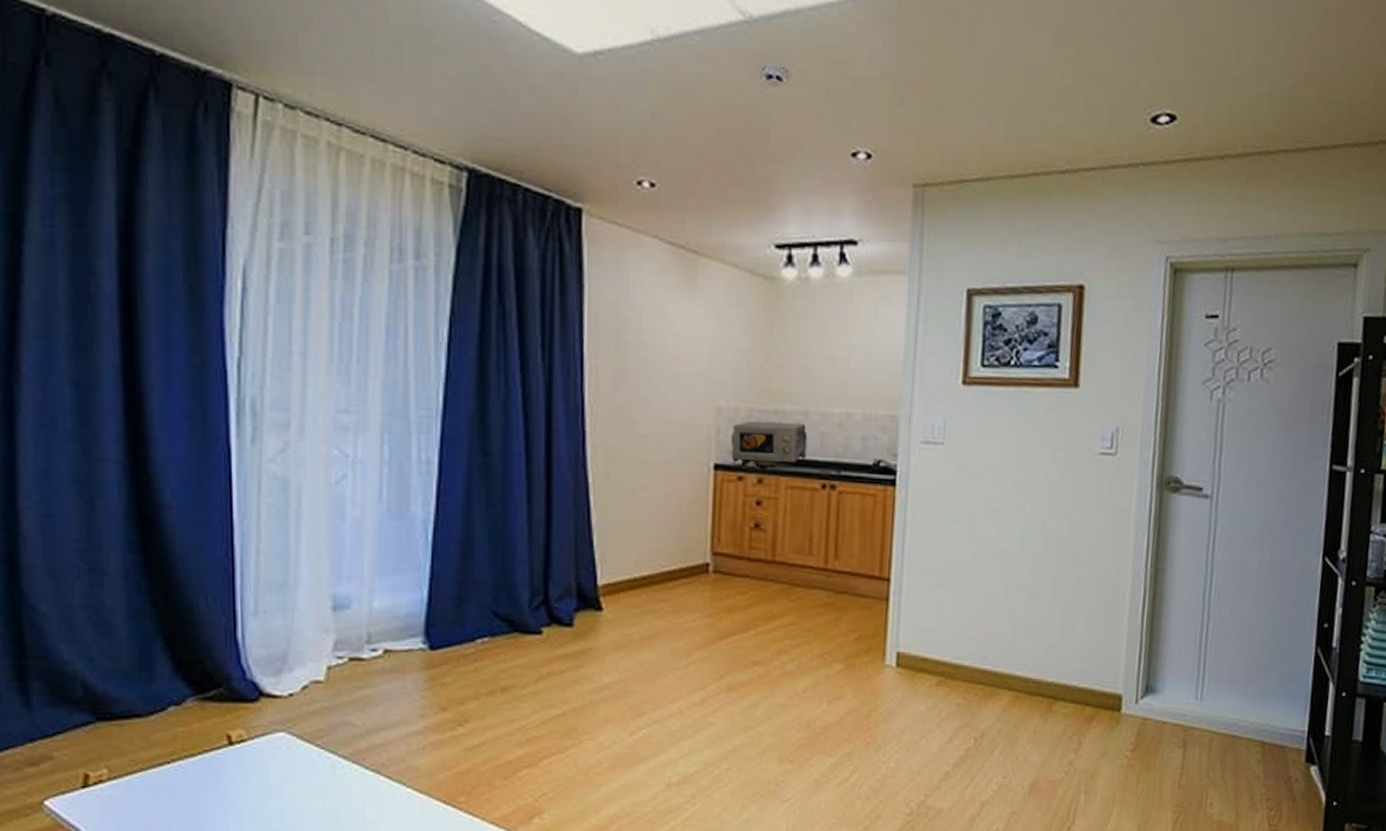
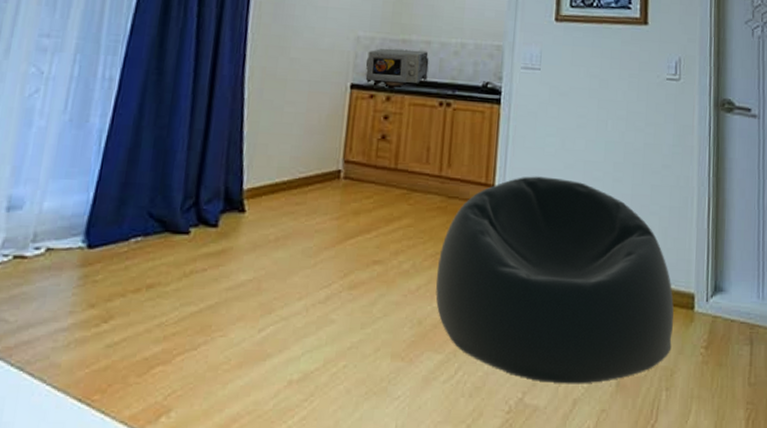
bean bag chair: none [825,568,1098,787] -> present [436,176,674,384]

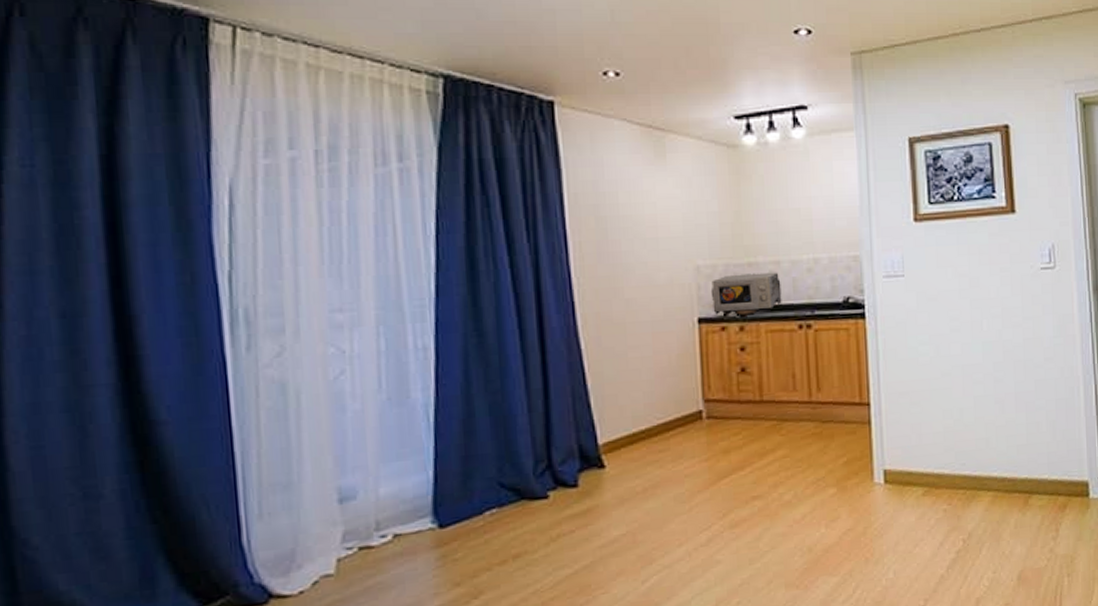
bean bag chair: present [436,176,674,384] -> none [821,386,1070,587]

